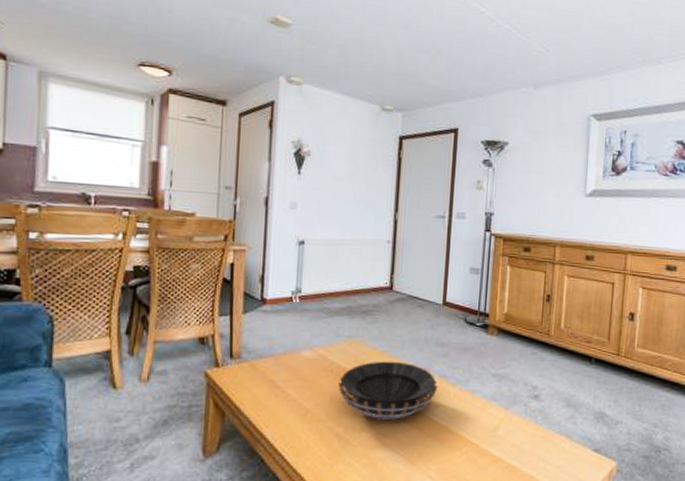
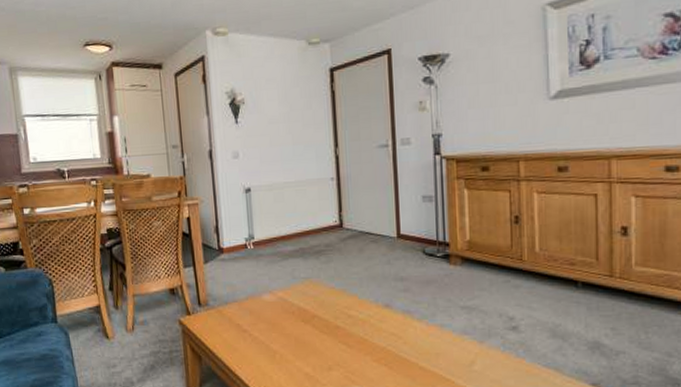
decorative bowl: present [338,361,438,419] -> none [301,299,402,358]

